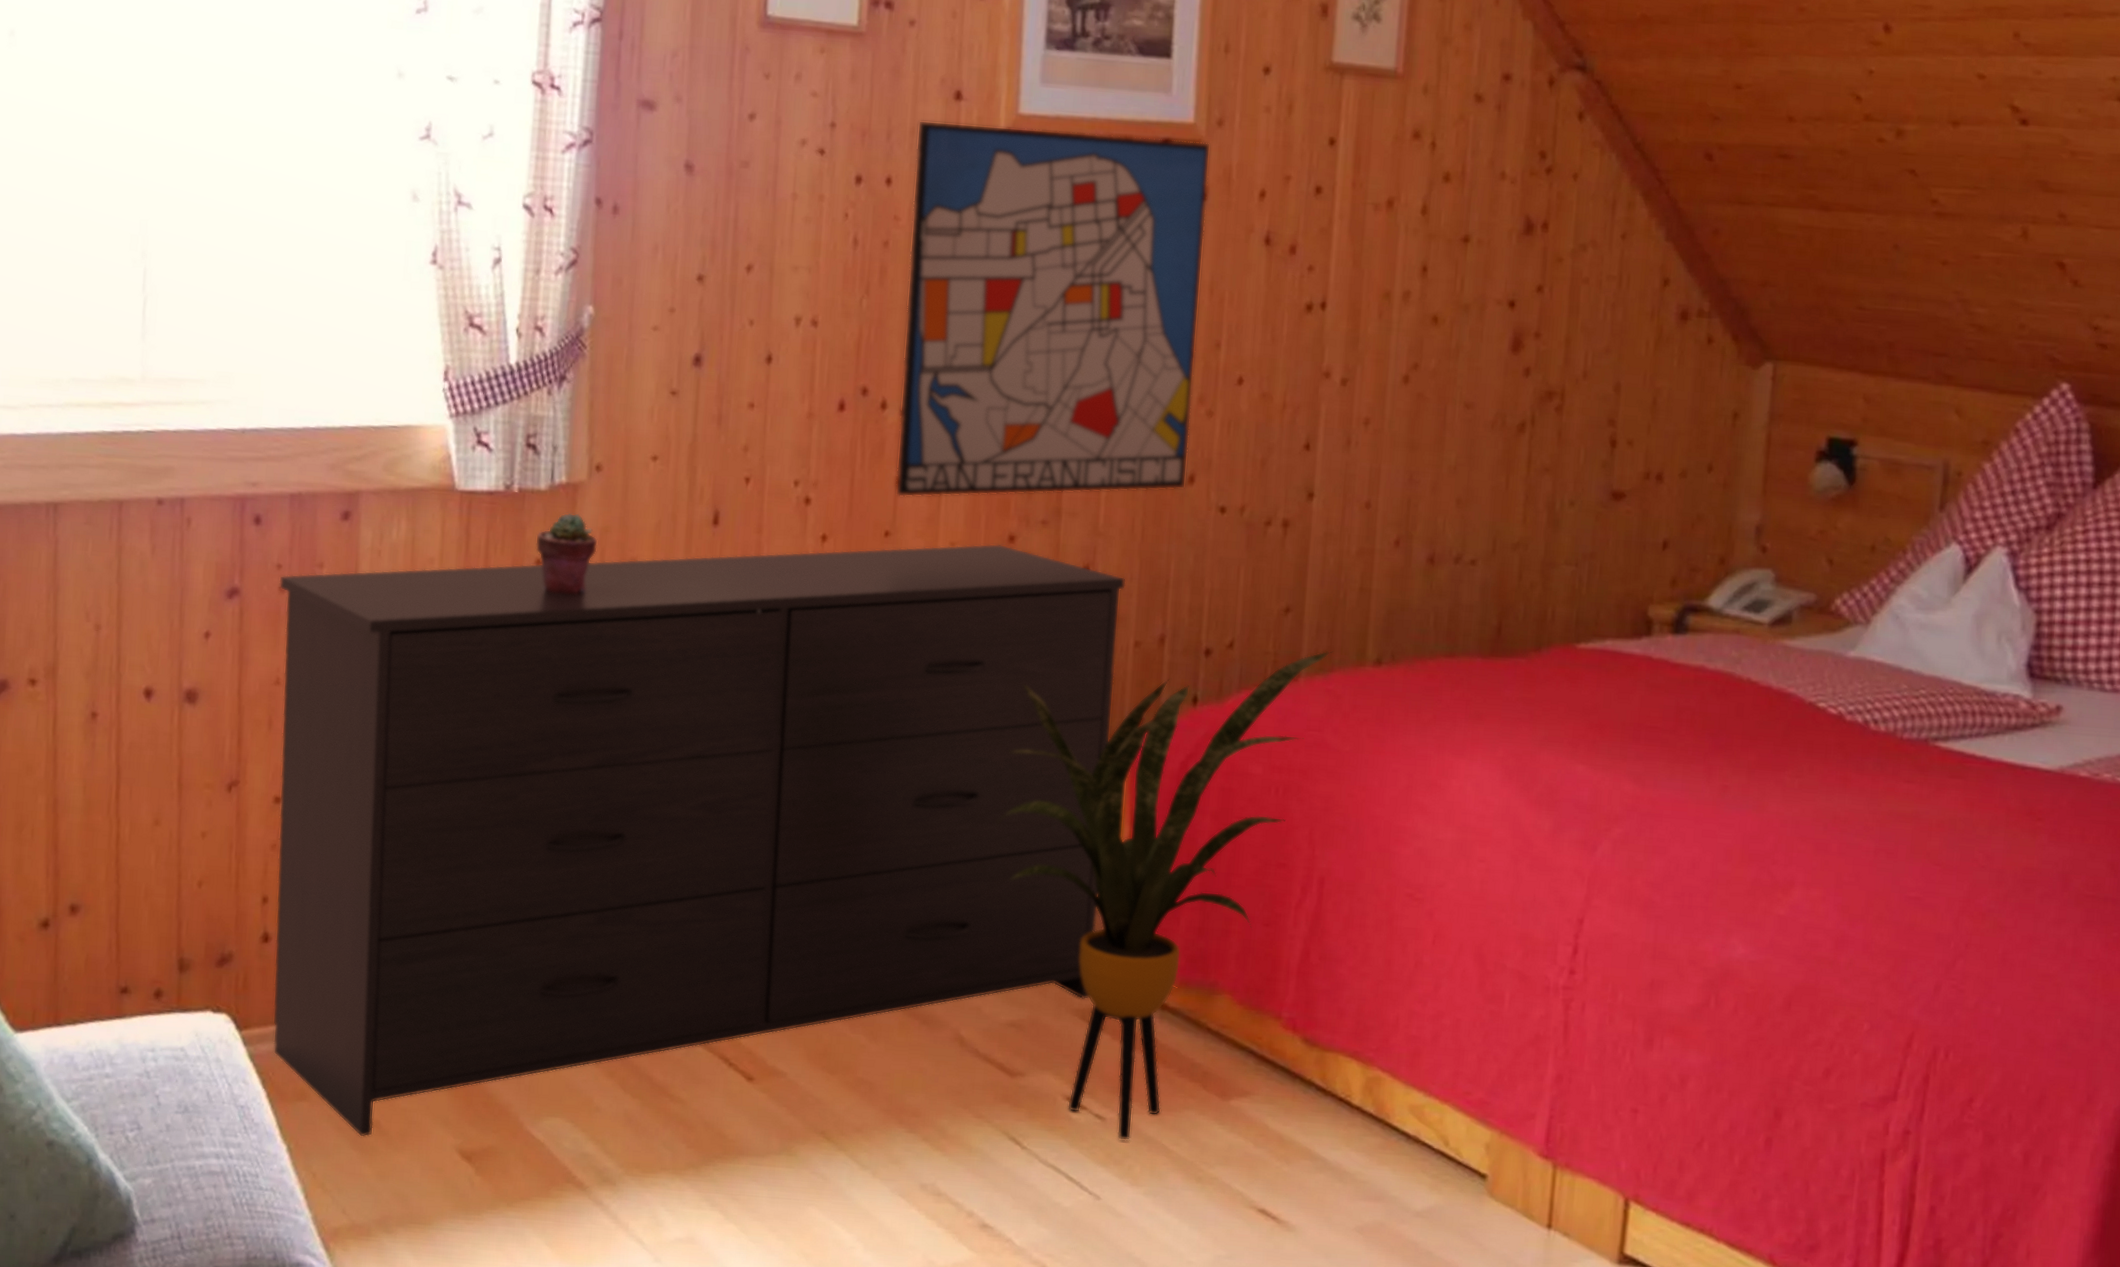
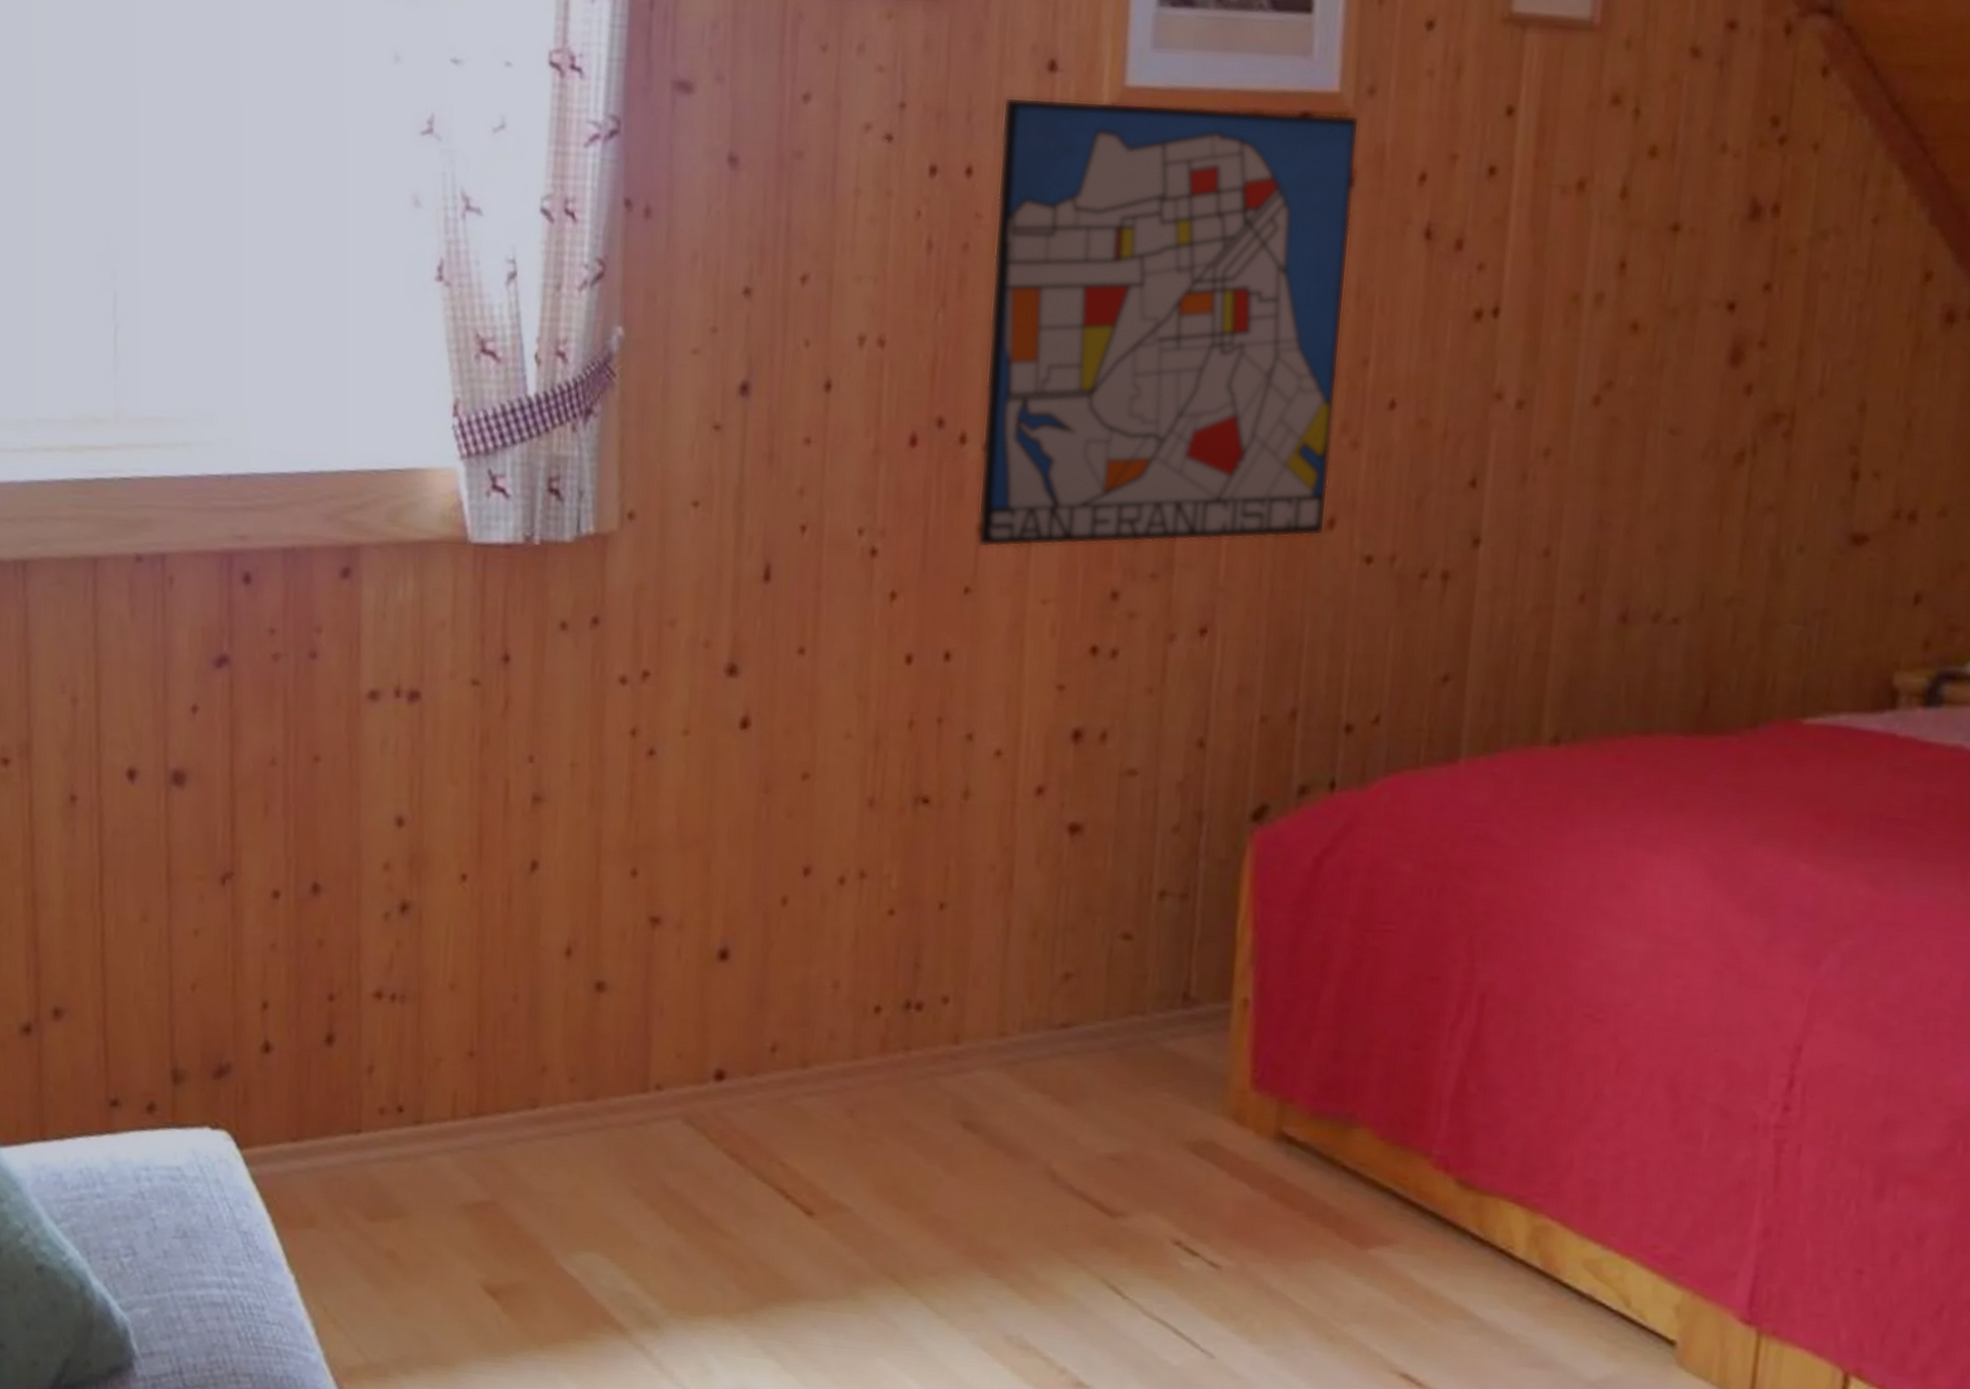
dresser: present [272,543,1126,1137] -> none [272,601,1251,1269]
potted succulent: present [535,512,598,594] -> none [560,568,631,662]
house plant: present [995,651,1334,1141] -> none [1093,727,1501,1293]

